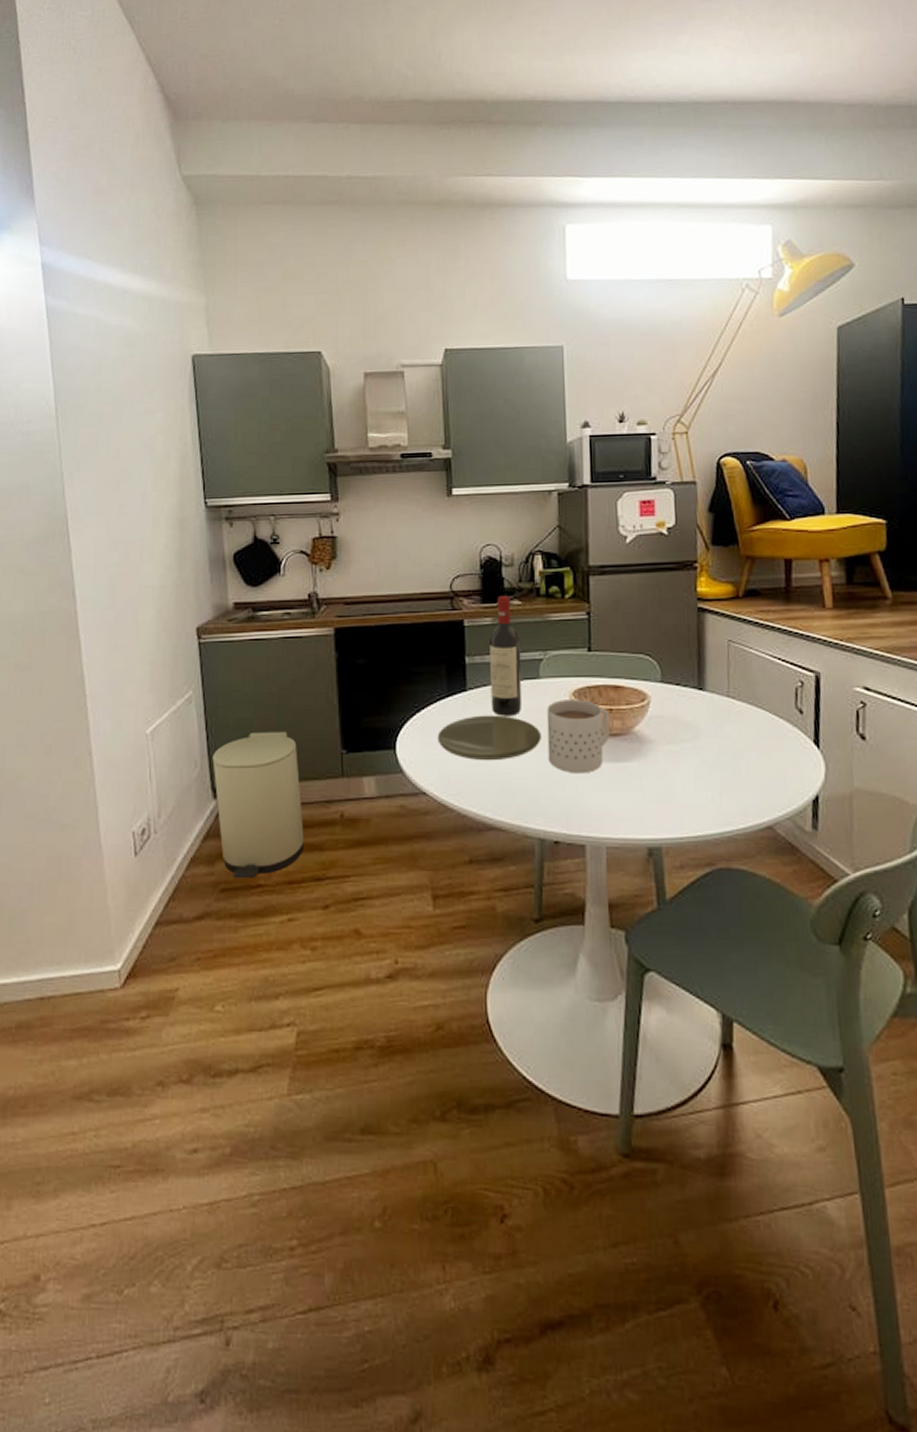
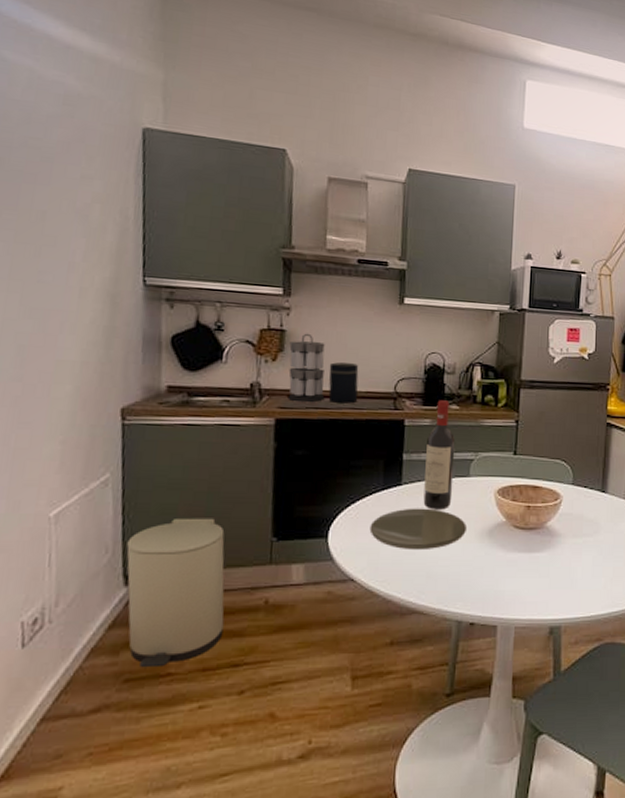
spice rack: none [341,537,381,610] -> present [288,333,325,402]
cylinder: none [382,564,412,607] -> present [328,362,359,404]
mug: present [546,699,611,774] -> none [471,496,528,562]

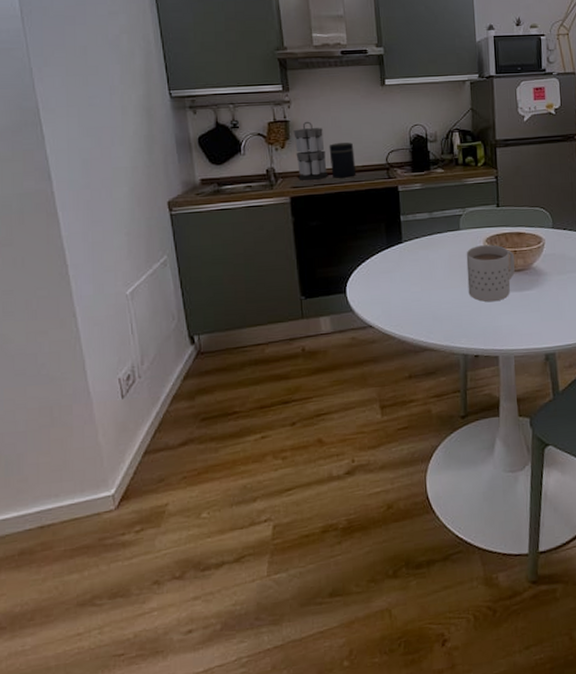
pedal bin: present [126,517,225,668] -> none [188,284,272,409]
plate: present [369,508,466,551] -> none [380,260,462,298]
wine bottle: present [423,400,456,510] -> none [419,165,447,262]
mug: none [471,496,528,562] -> present [466,244,515,302]

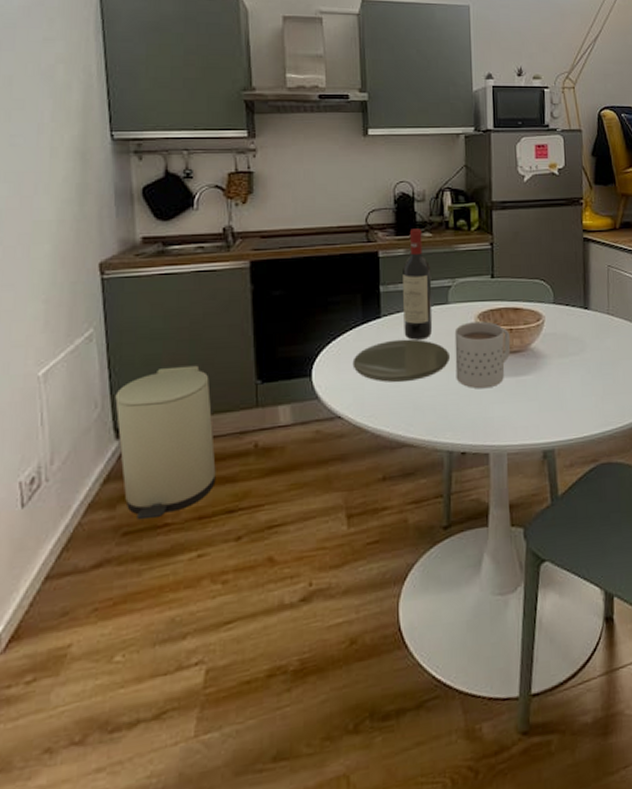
pedal bin: none [188,284,272,409] -> present [115,365,216,520]
spice rack: present [293,121,329,181] -> none [258,173,297,243]
cylinder: present [329,142,355,178] -> none [299,199,329,240]
plate: none [380,260,462,298] -> present [352,339,450,383]
wine bottle: none [419,165,447,262] -> present [403,228,433,340]

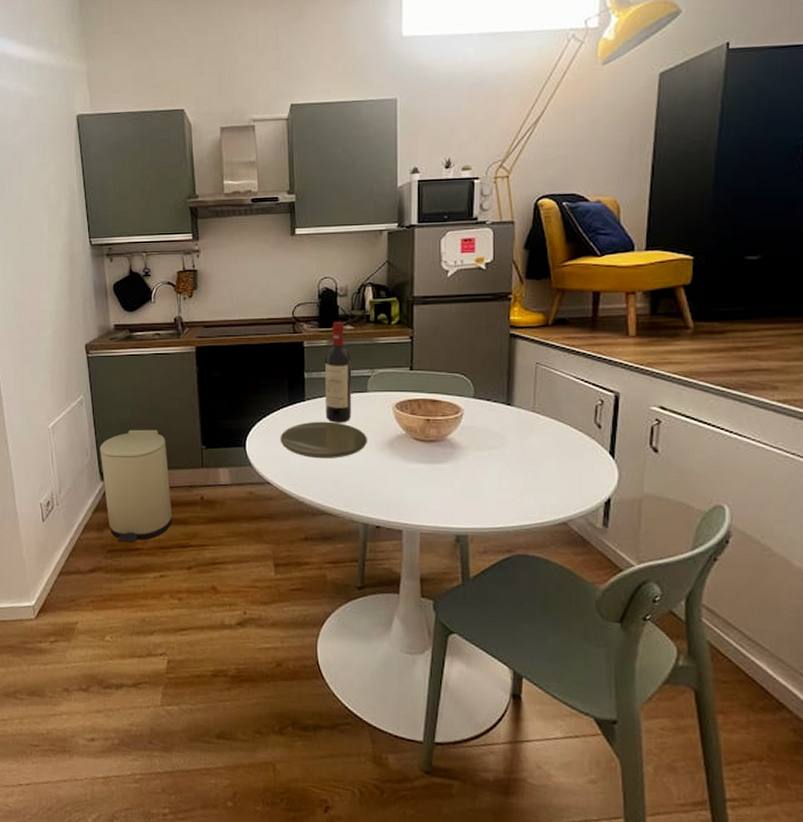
mug: present [454,321,511,389] -> none [372,410,428,472]

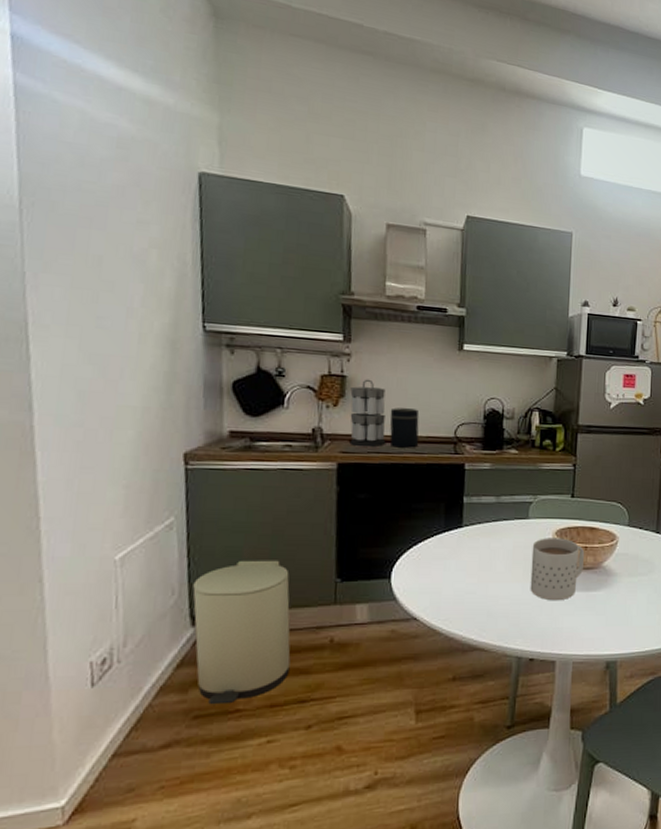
spice rack: none [201,271,234,332] -> present [349,379,386,447]
cylinder: none [235,294,260,330] -> present [389,408,419,448]
plate: present [280,421,367,459] -> none [431,549,526,590]
wine bottle: present [325,322,352,423] -> none [484,444,515,551]
mug: none [372,410,428,472] -> present [530,538,585,601]

